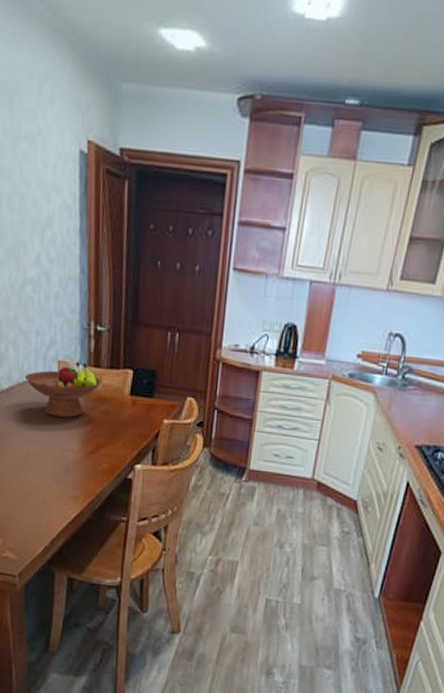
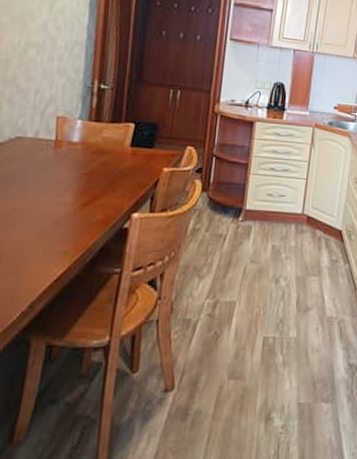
fruit bowl: present [24,361,103,418] -> none [17,116,103,171]

